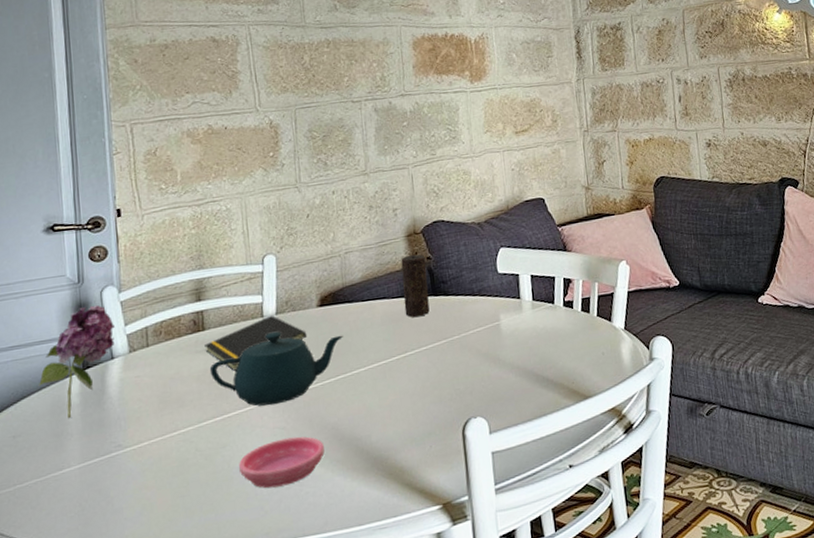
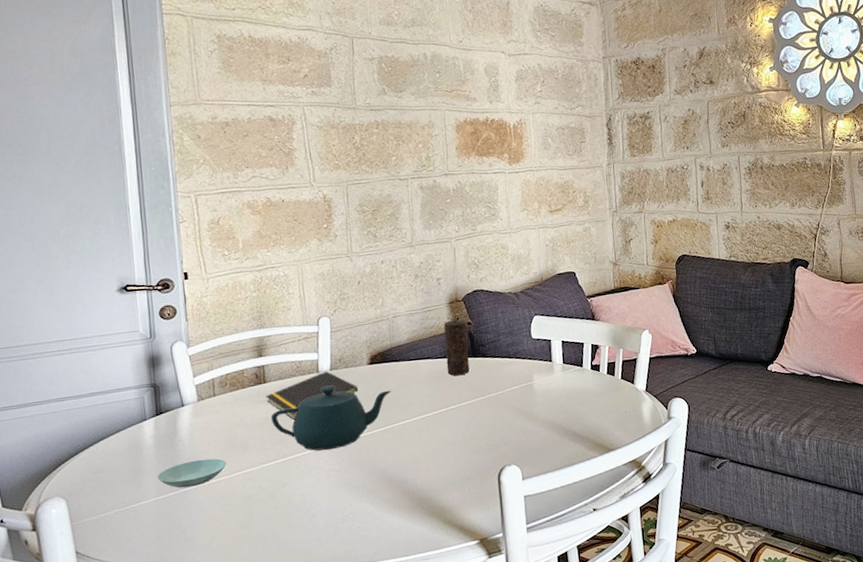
flower: present [38,305,115,419] -> none [116,358,185,458]
saucer: none [81,417,160,453] -> present [157,458,227,488]
saucer: present [239,436,325,489] -> none [298,478,374,523]

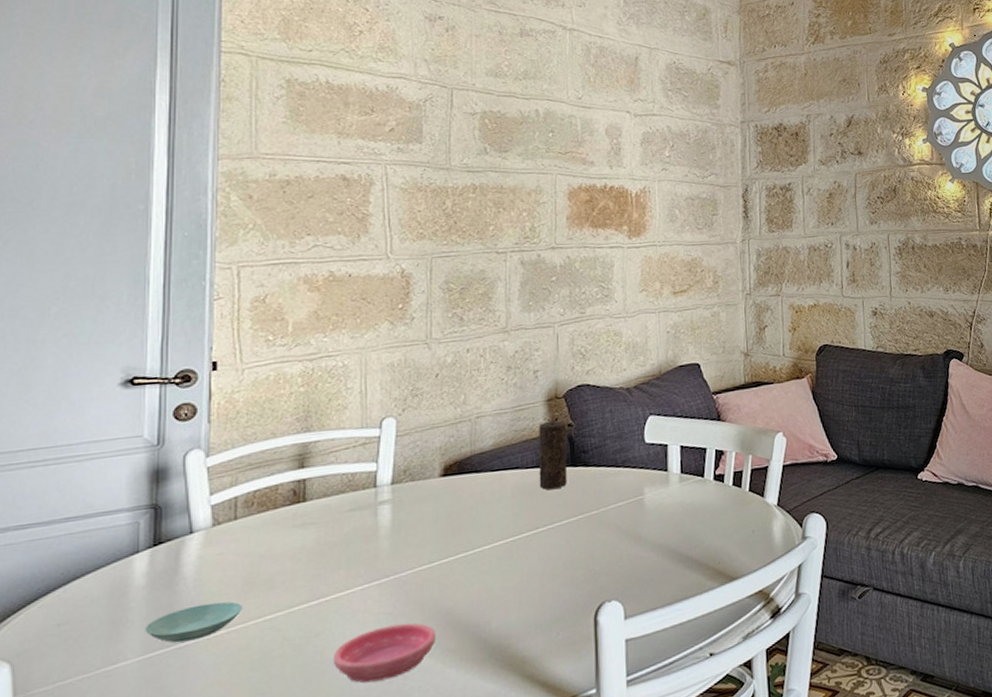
notepad: present [266,371,359,420] -> none [304,485,426,548]
teapot: present [270,385,392,451] -> none [308,503,468,589]
saucer: none [298,478,374,523] -> present [334,623,436,683]

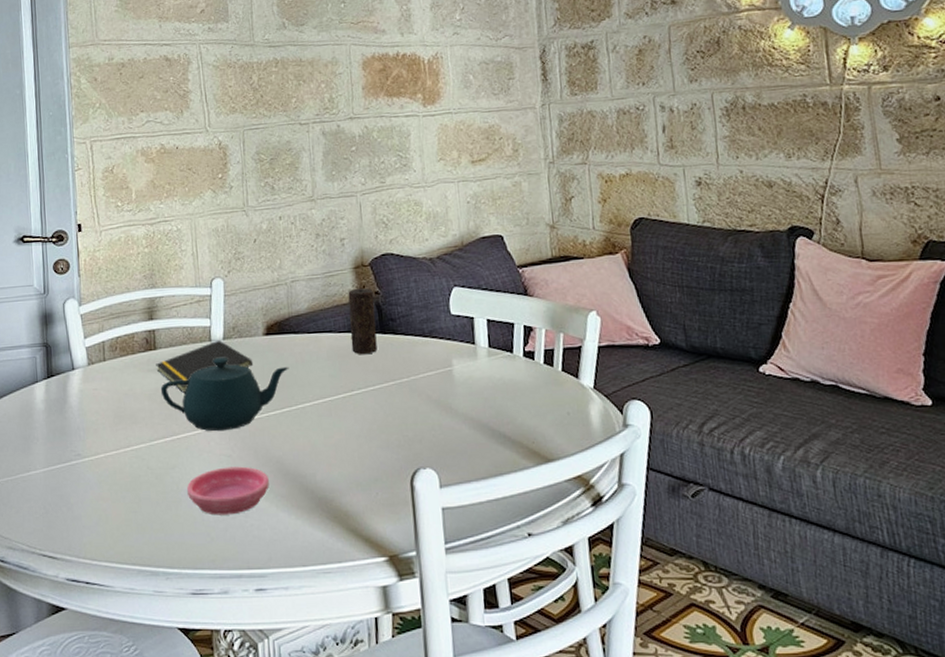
saucer: present [144,601,242,643] -> none [46,430,115,461]
notepad: none [304,485,426,548] -> present [156,339,254,393]
teapot: none [308,503,468,589] -> present [160,357,289,432]

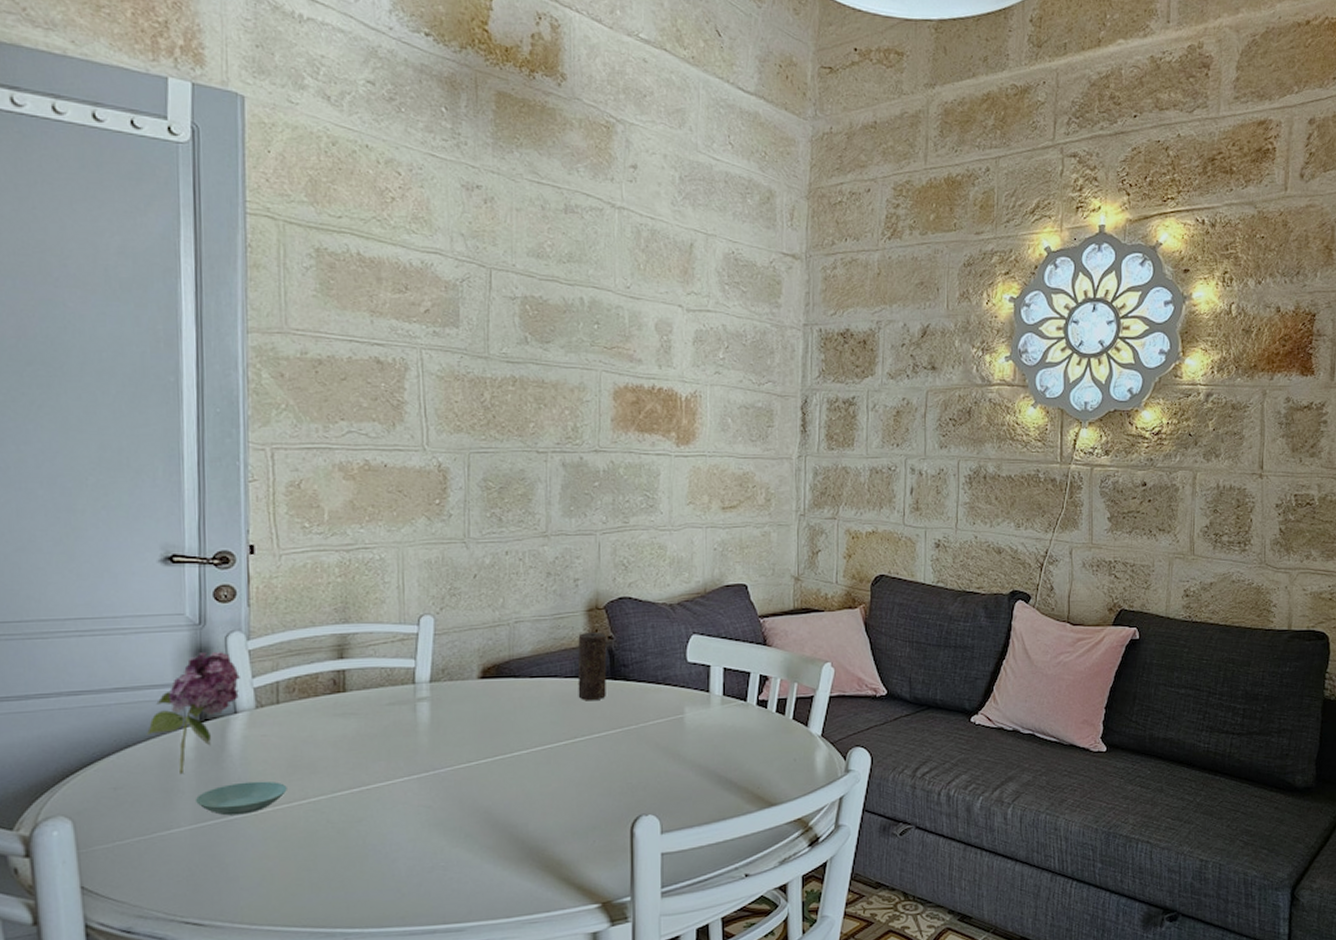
flower: none [9,317,75,424] -> present [146,652,240,775]
saucer: none [46,430,115,461] -> present [194,781,287,816]
notepad: present [156,339,254,393] -> none [344,682,464,740]
teapot: present [160,357,289,432] -> none [348,701,506,781]
saucer: present [187,466,269,515] -> none [376,817,474,870]

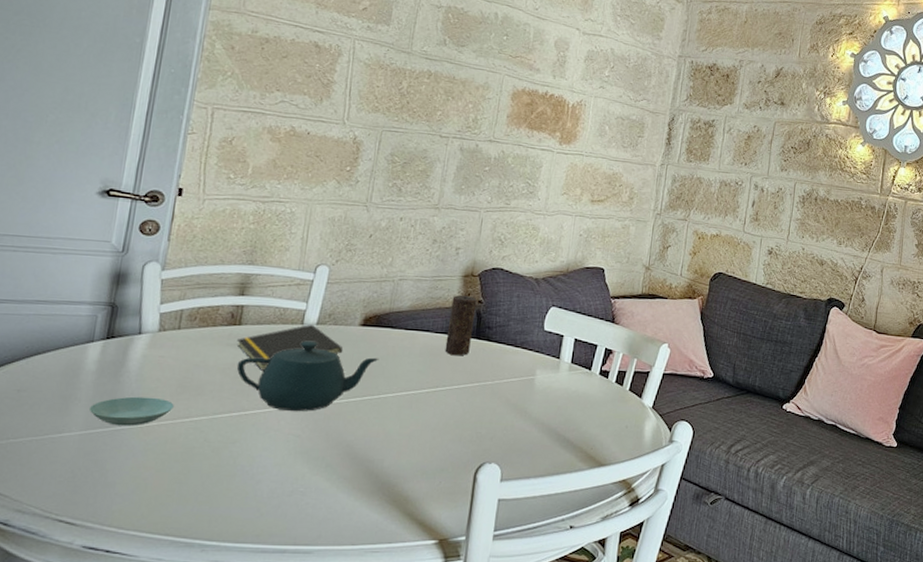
flower: present [146,652,240,775] -> none [56,277,150,384]
notepad: none [344,682,464,740] -> present [236,324,344,371]
teapot: none [348,701,506,781] -> present [236,340,379,412]

